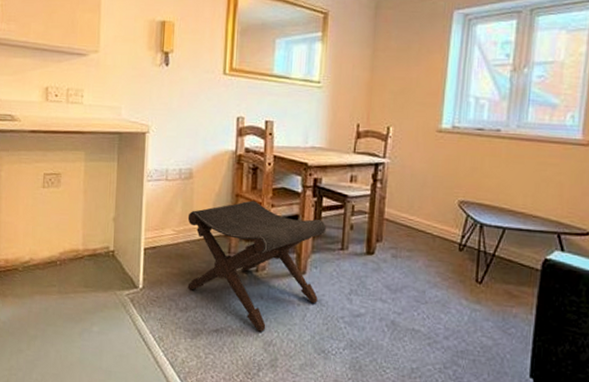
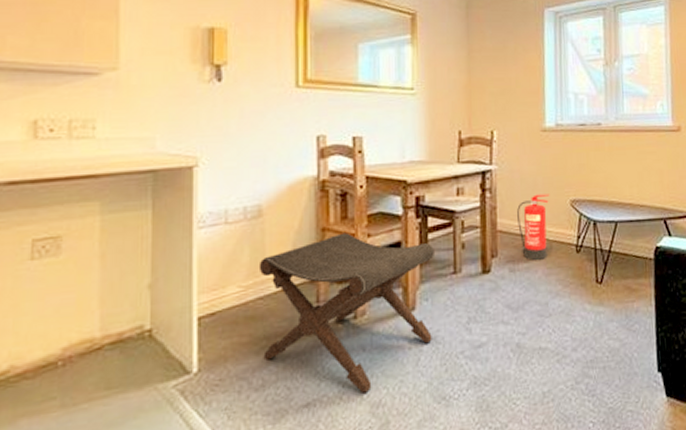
fire extinguisher: none [404,191,439,251] -> present [517,193,550,260]

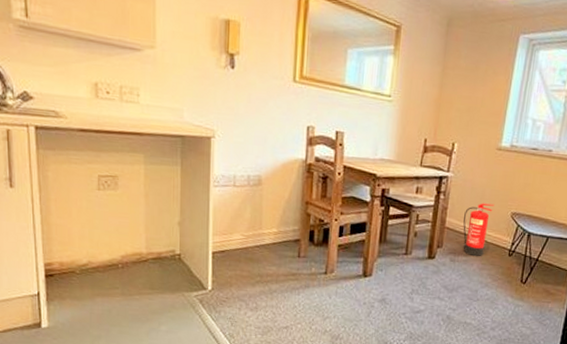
footstool: present [258,232,434,393] -> none [257,208,392,328]

